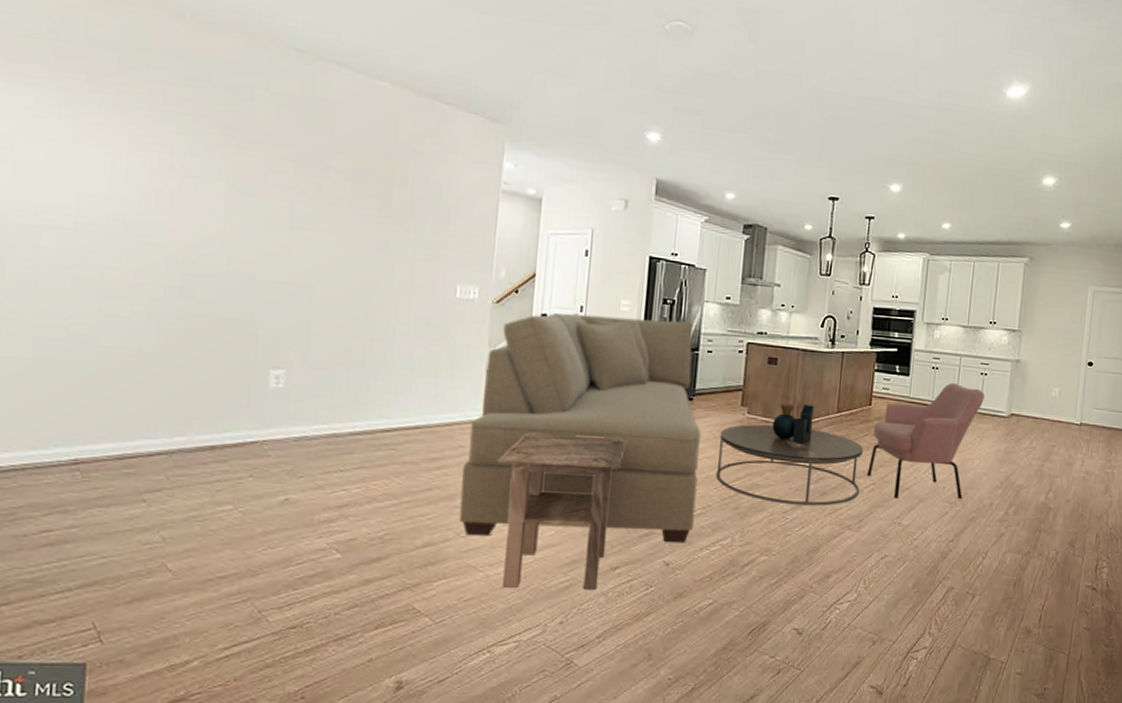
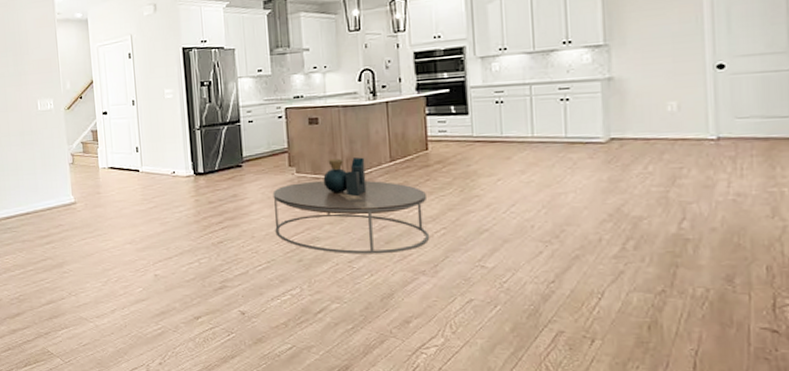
sofa: present [459,312,702,544] -> none [64,98,262,295]
side table: present [497,434,626,589] -> none [89,208,189,336]
armchair: present [866,382,985,499] -> none [434,113,570,241]

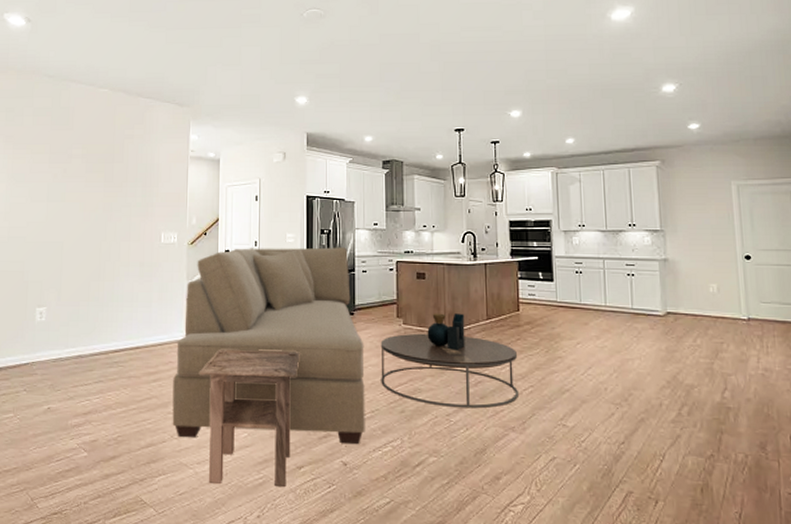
sofa: none [64,98,262,295] -> present [172,247,365,445]
side table: none [89,208,189,336] -> present [198,350,300,486]

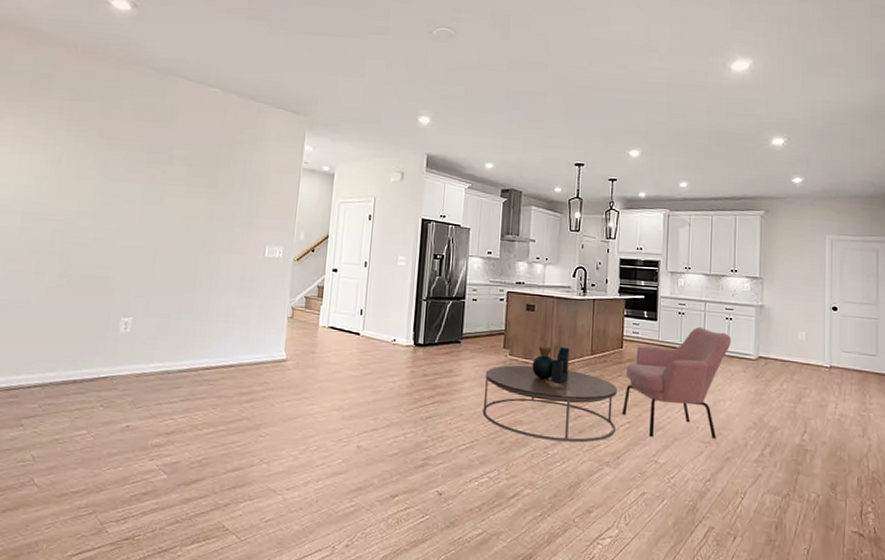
sofa: present [172,247,365,445] -> none [262,267,469,475]
side table: present [198,350,300,486] -> none [295,372,403,515]
armchair: none [523,284,635,400] -> present [621,326,731,438]

